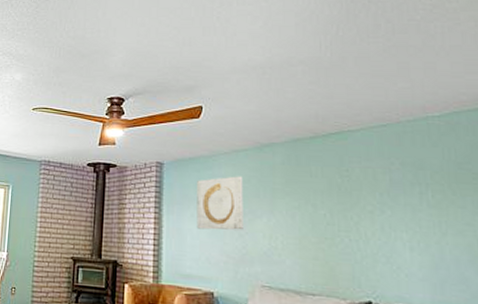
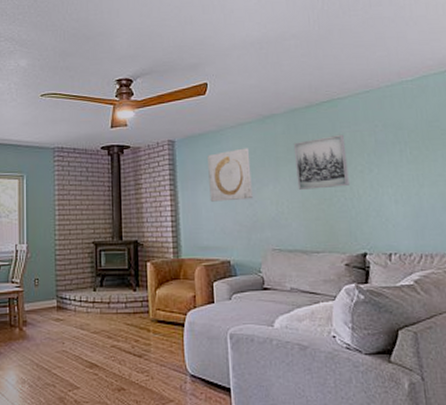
wall art: none [293,169,356,227] -> present [293,134,349,190]

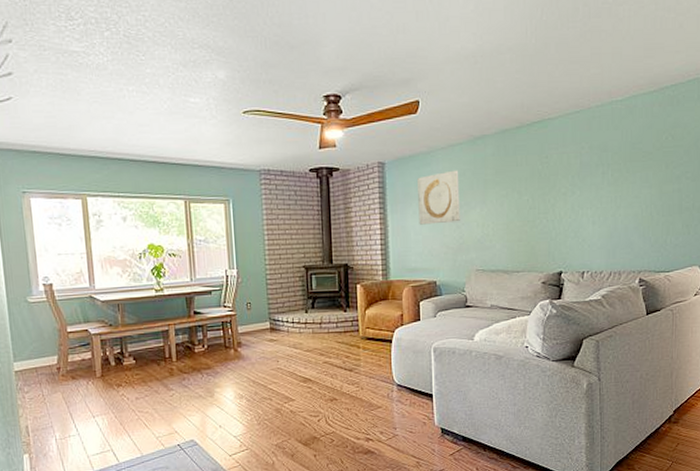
wall art: present [293,134,349,190] -> none [502,156,552,212]

